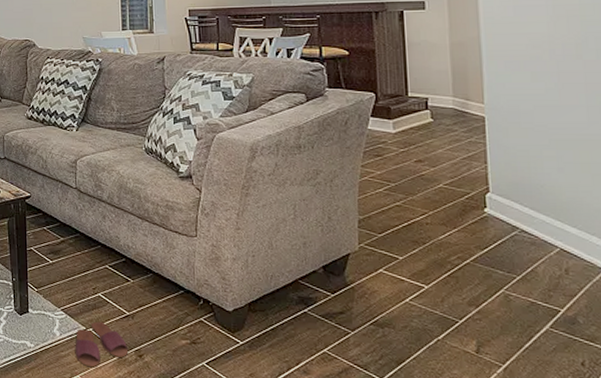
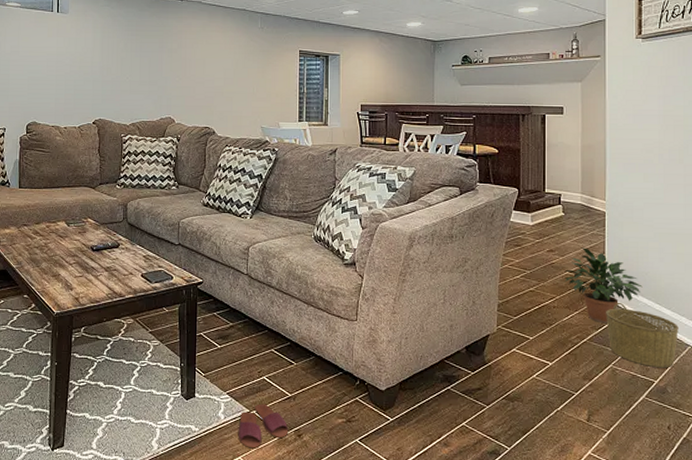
potted plant: none [436,157,538,243] -> present [563,247,643,324]
basket: none [492,218,589,295] -> present [606,302,679,368]

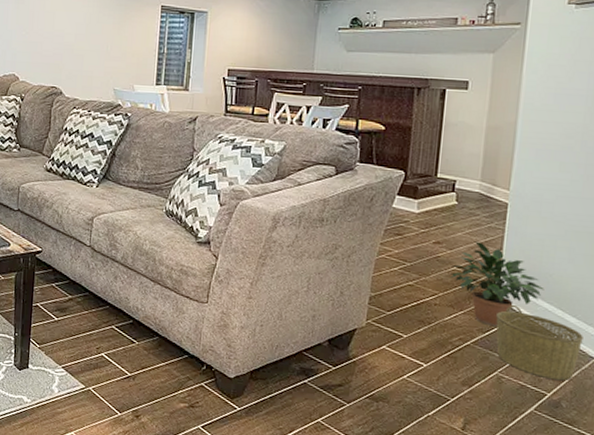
slippers: present [238,403,289,449] -> none [71,380,126,425]

